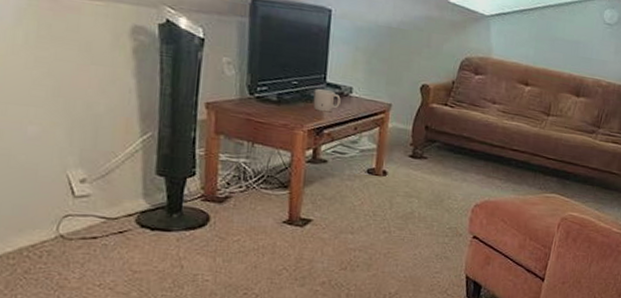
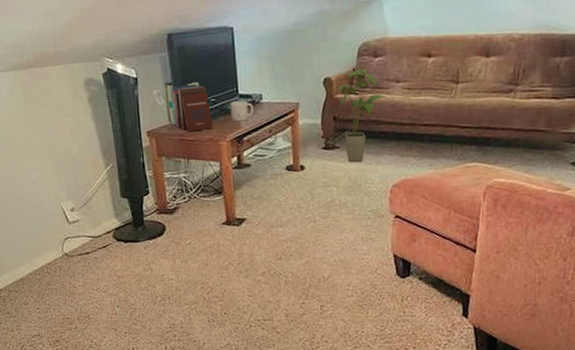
books: none [234,51,290,114] -> present [163,80,213,132]
house plant: none [431,82,481,177] -> present [335,68,386,163]

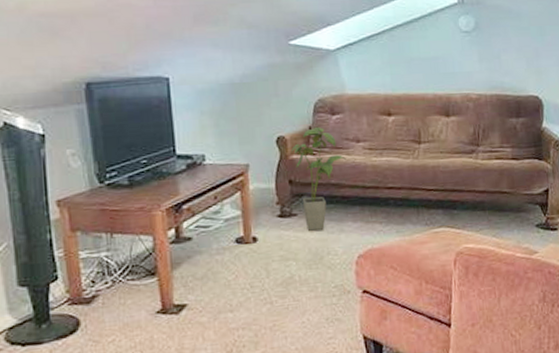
books: present [163,80,213,132] -> none [79,137,144,201]
mug: present [230,100,254,122] -> none [165,162,195,187]

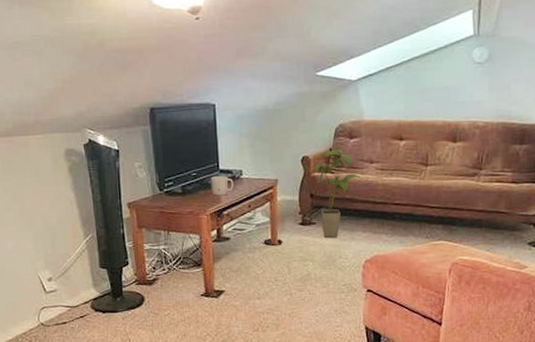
mug: none [165,162,195,187] -> present [210,175,234,196]

